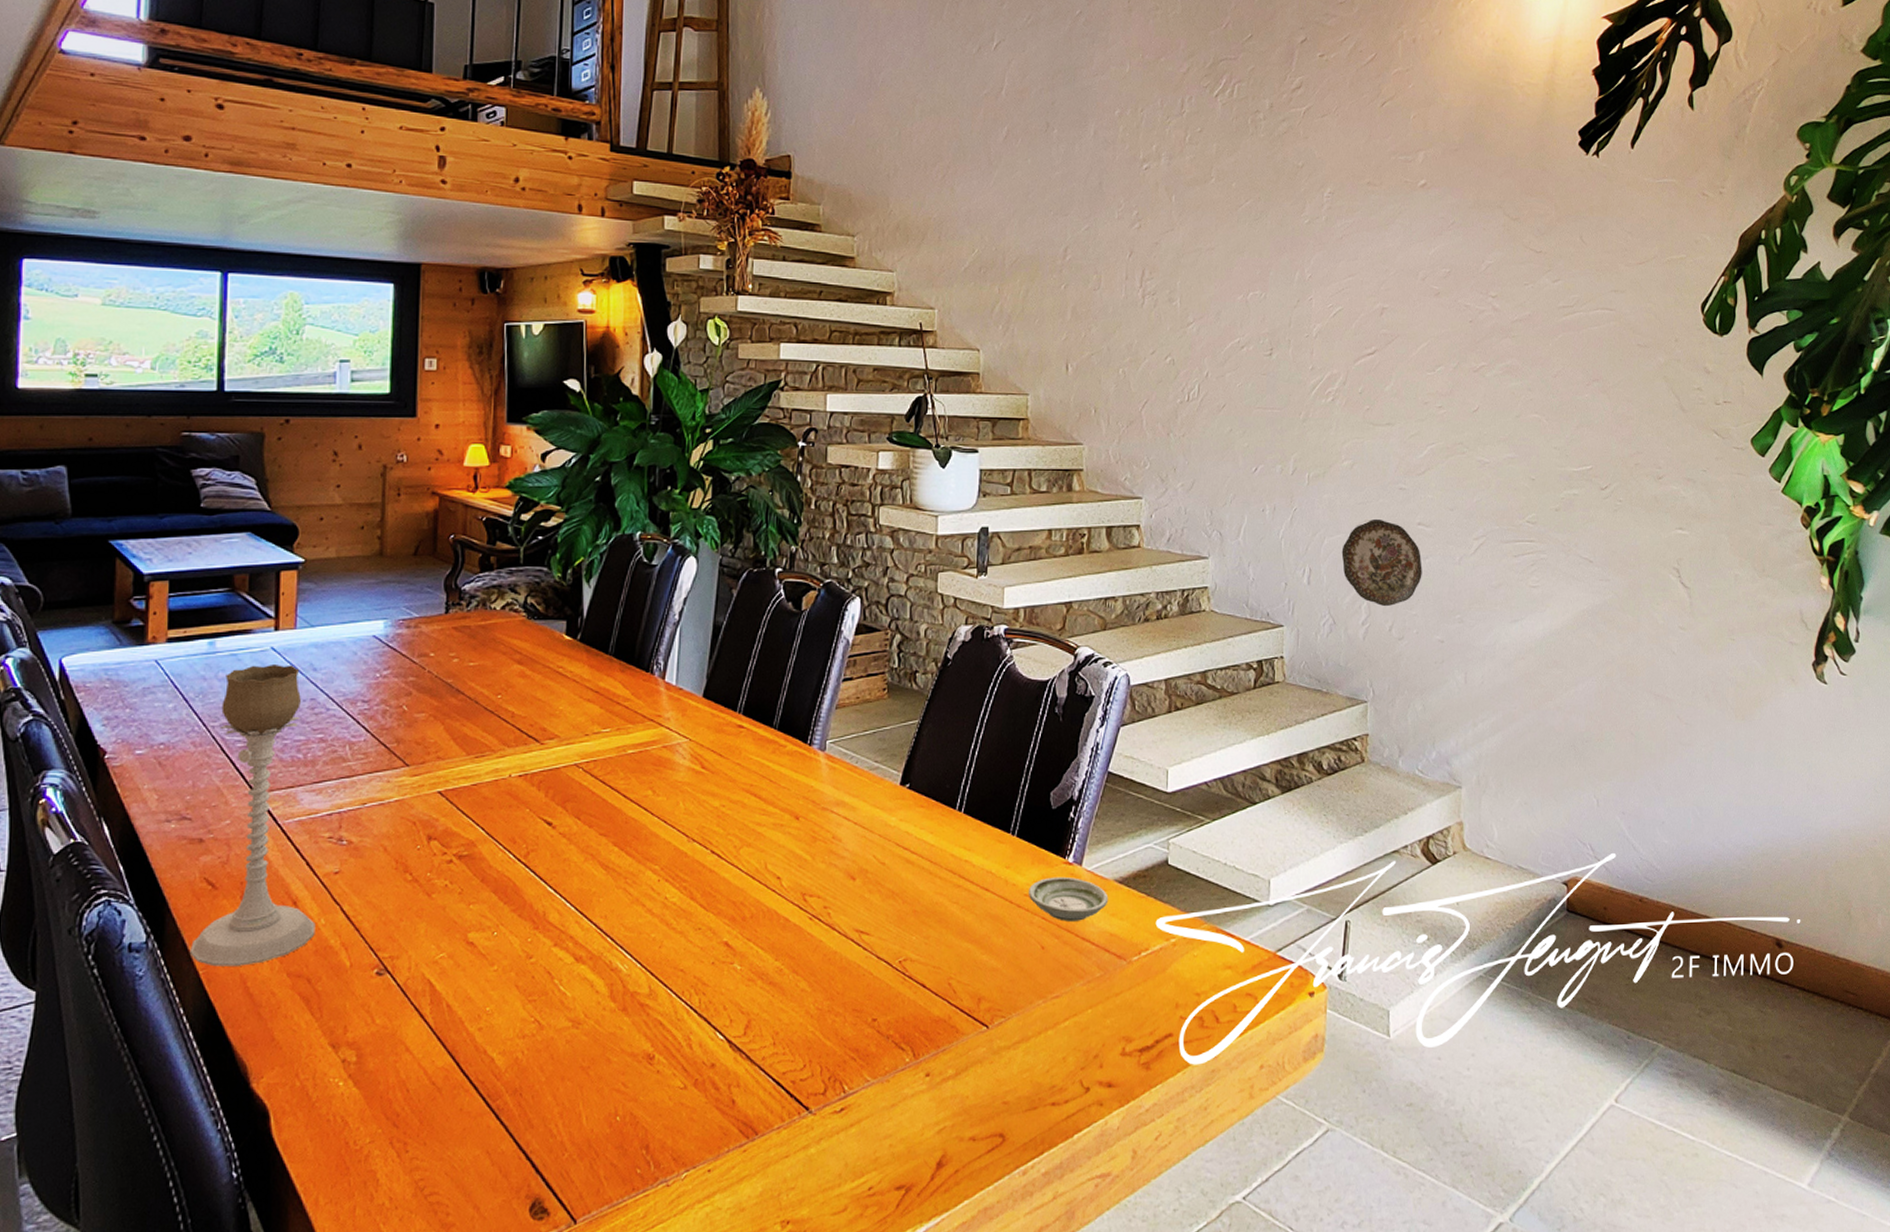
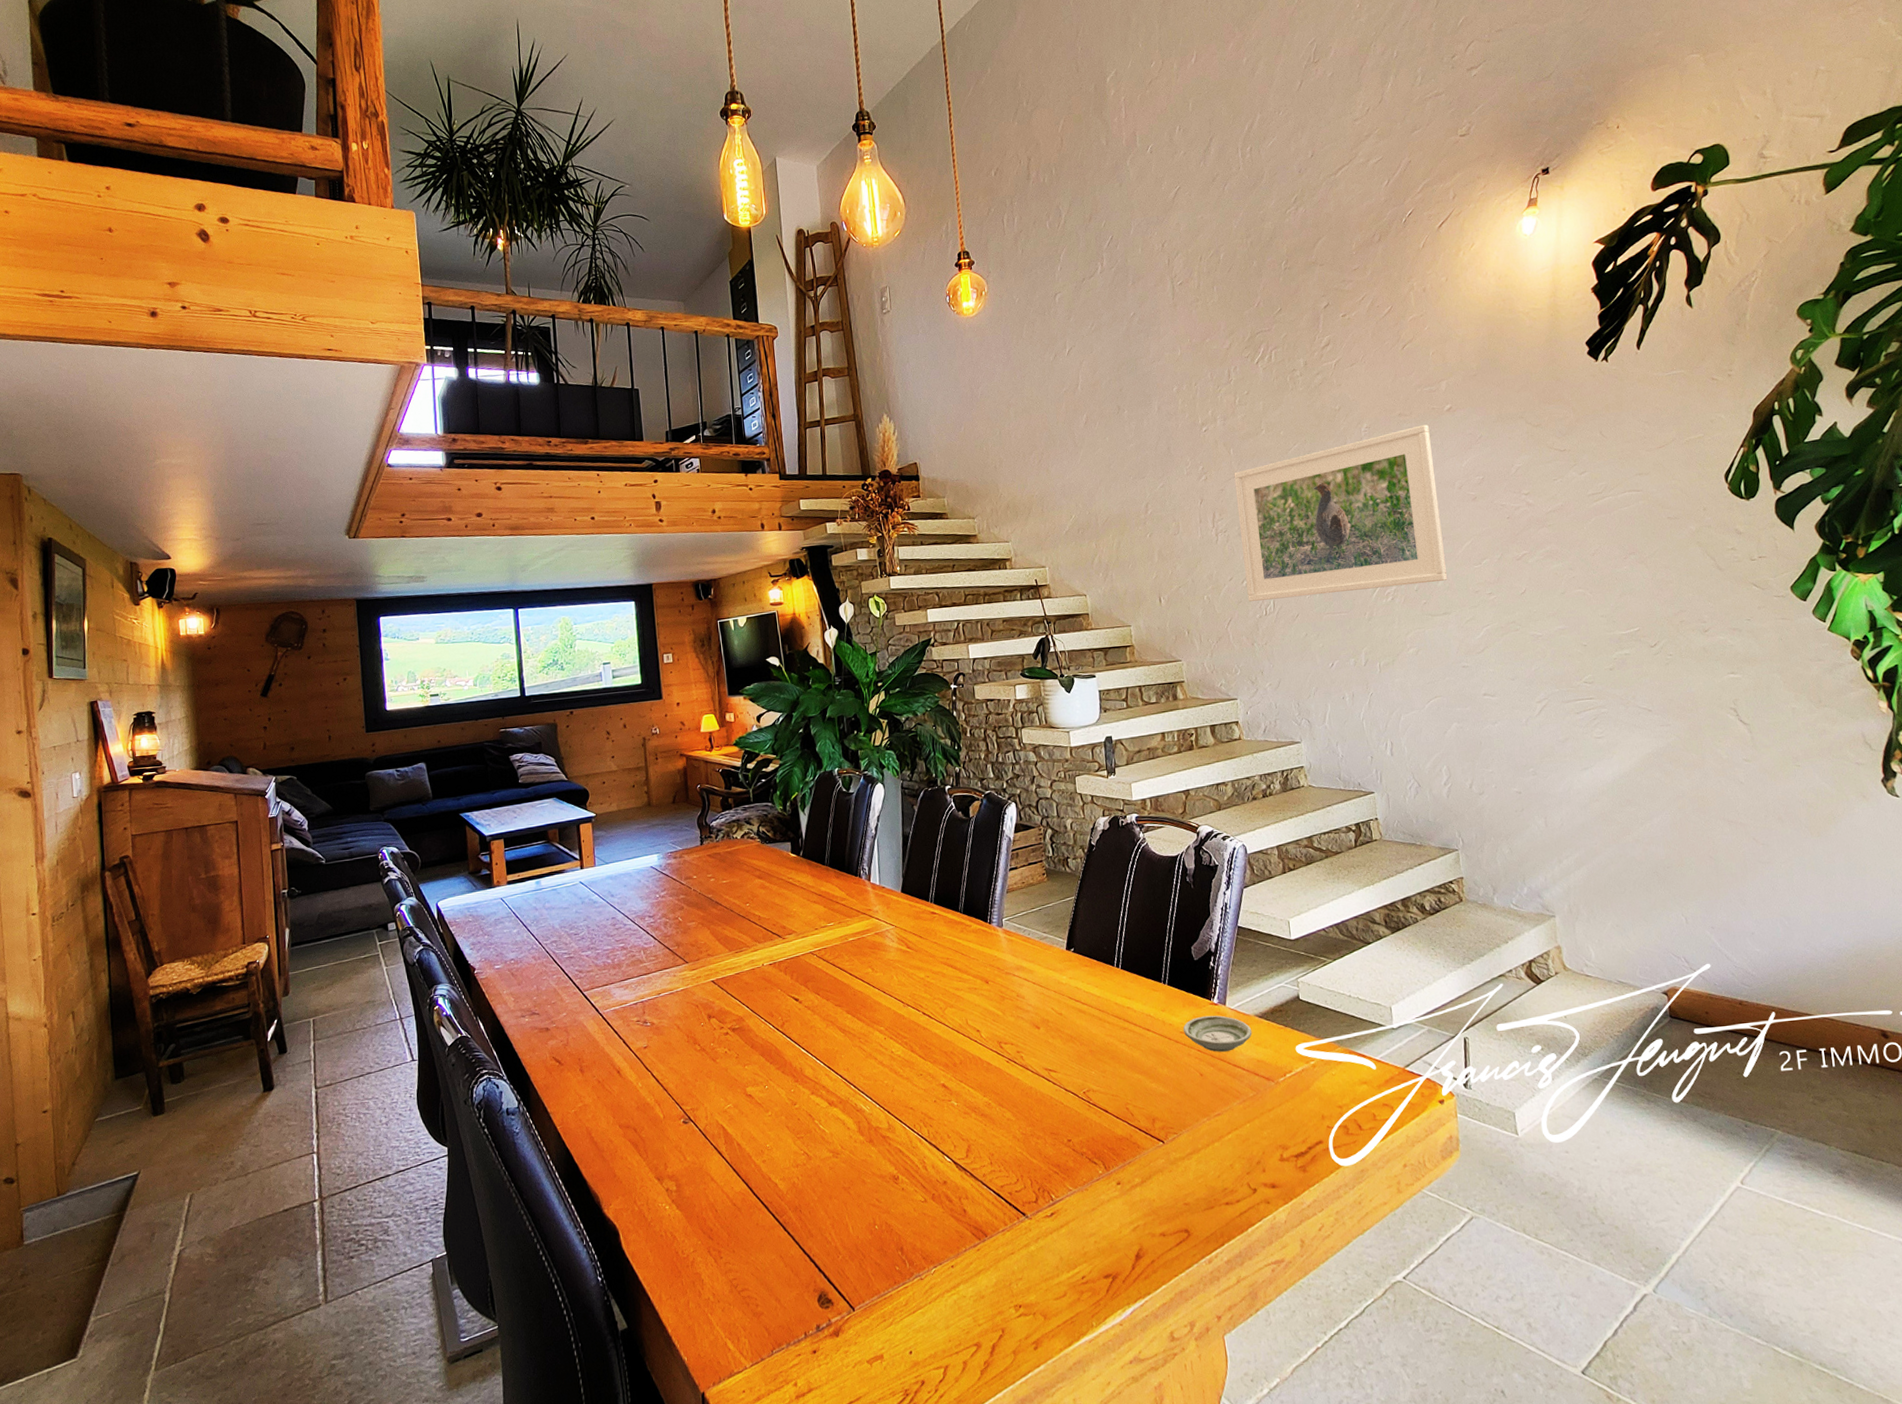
candle holder: present [189,663,316,967] -> none [549,893,636,1123]
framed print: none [1170,199,1399,386] -> present [1234,424,1448,602]
decorative plate: present [1341,518,1422,606] -> none [1417,694,1494,768]

